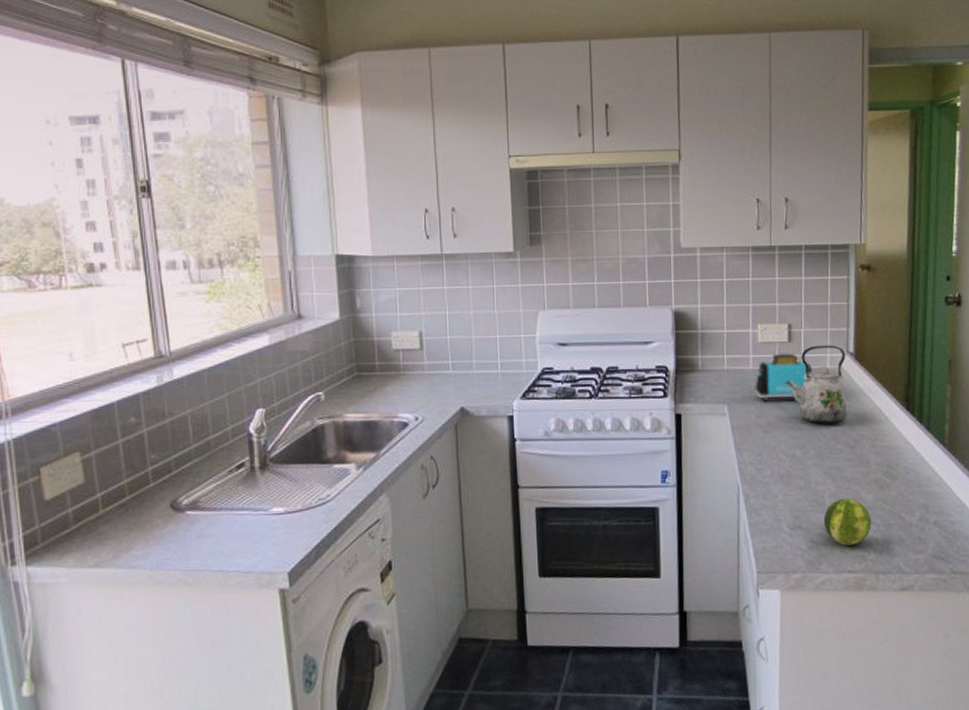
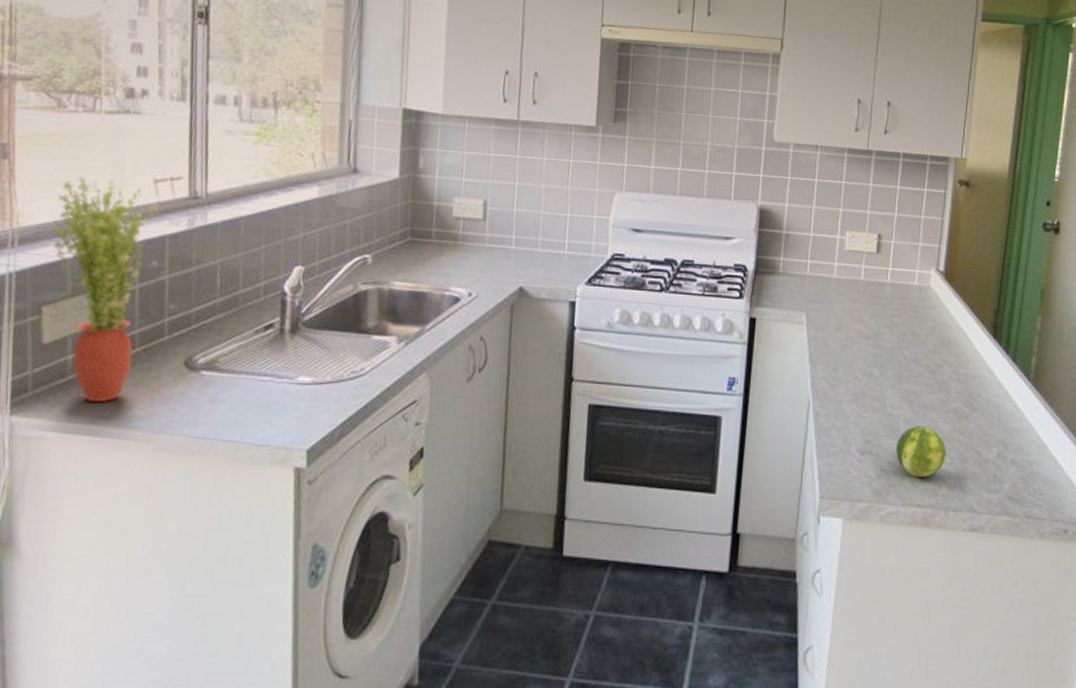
potted plant: none [39,347,131,547] -> present [52,176,160,402]
toaster: present [755,353,813,403] -> none [837,264,900,315]
kettle: present [784,345,847,425] -> none [867,259,935,345]

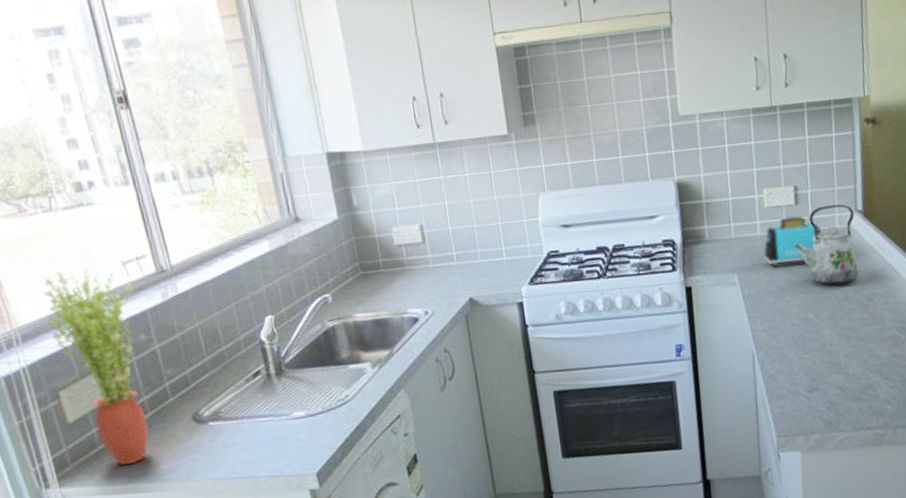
toaster: none [837,264,900,315] -> present [764,215,822,268]
kettle: none [867,259,935,345] -> present [793,204,859,286]
fruit: present [895,425,946,477] -> none [839,356,888,404]

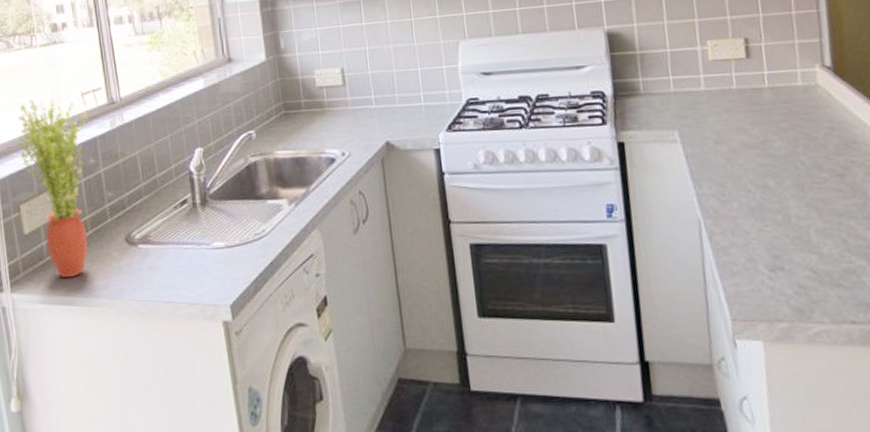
toaster: present [764,215,822,268] -> none [709,70,780,127]
kettle: present [793,204,859,286] -> none [745,58,830,150]

